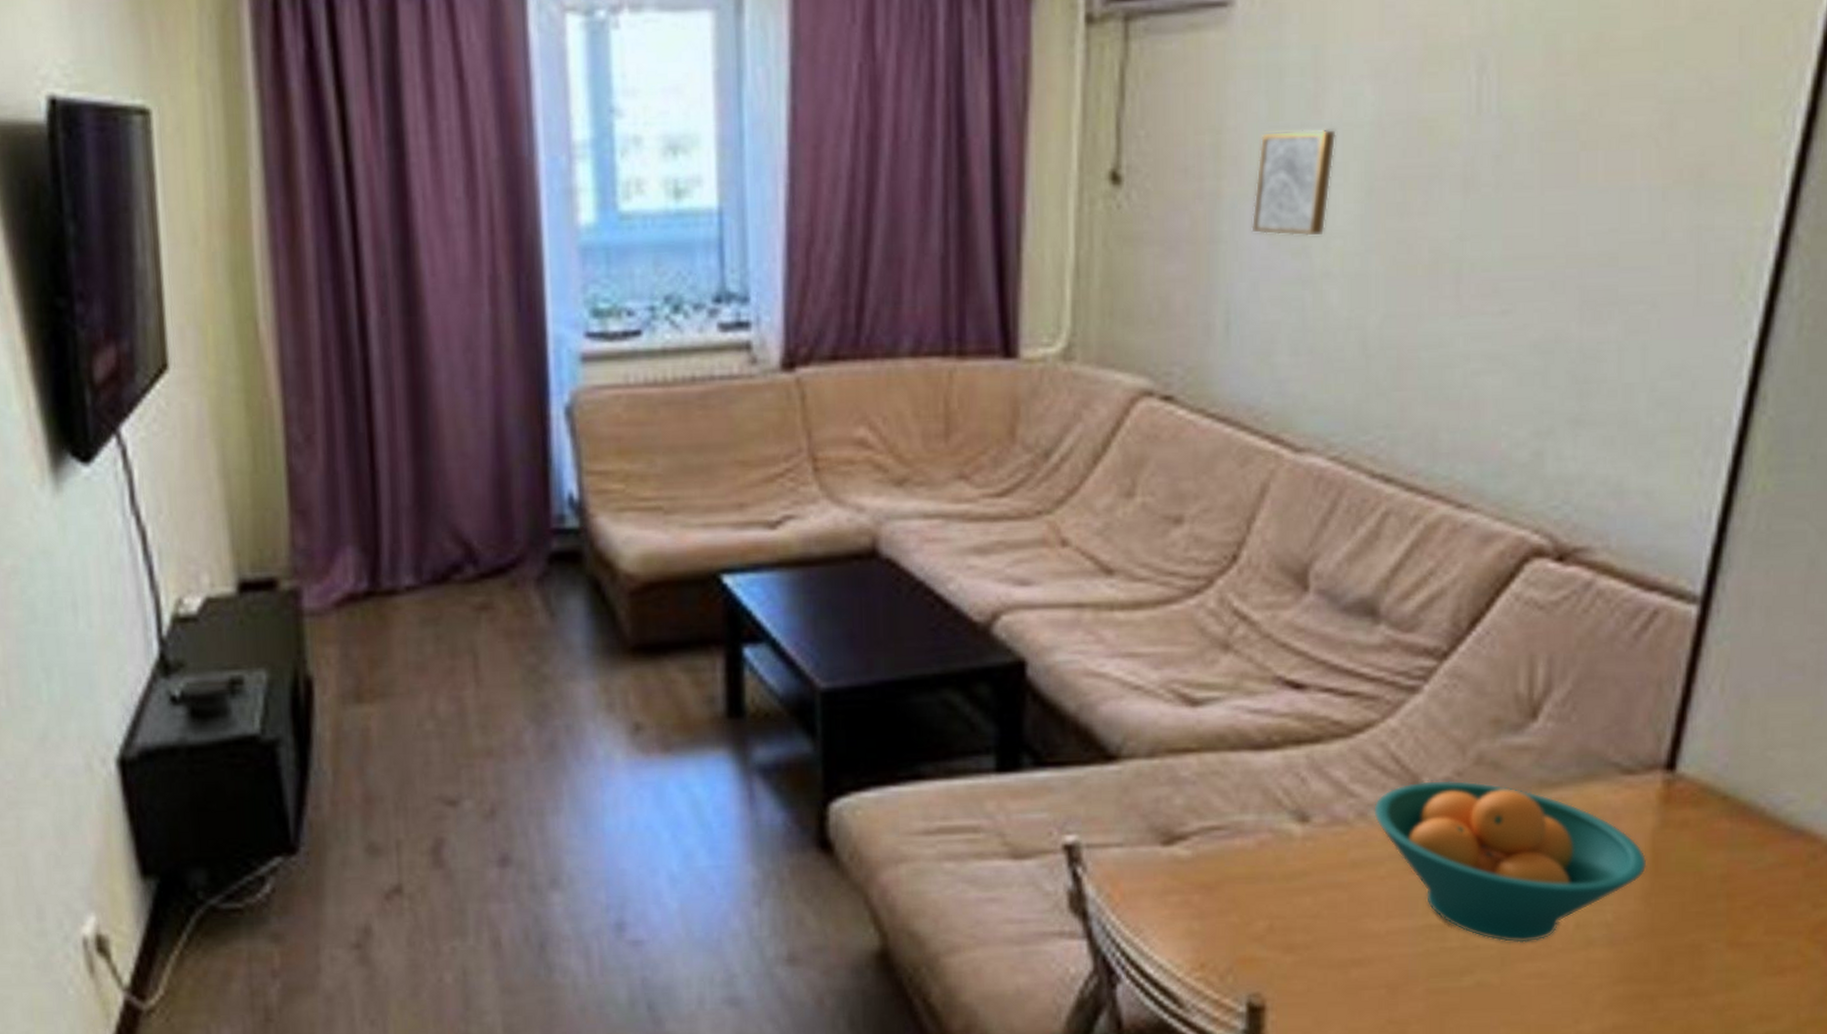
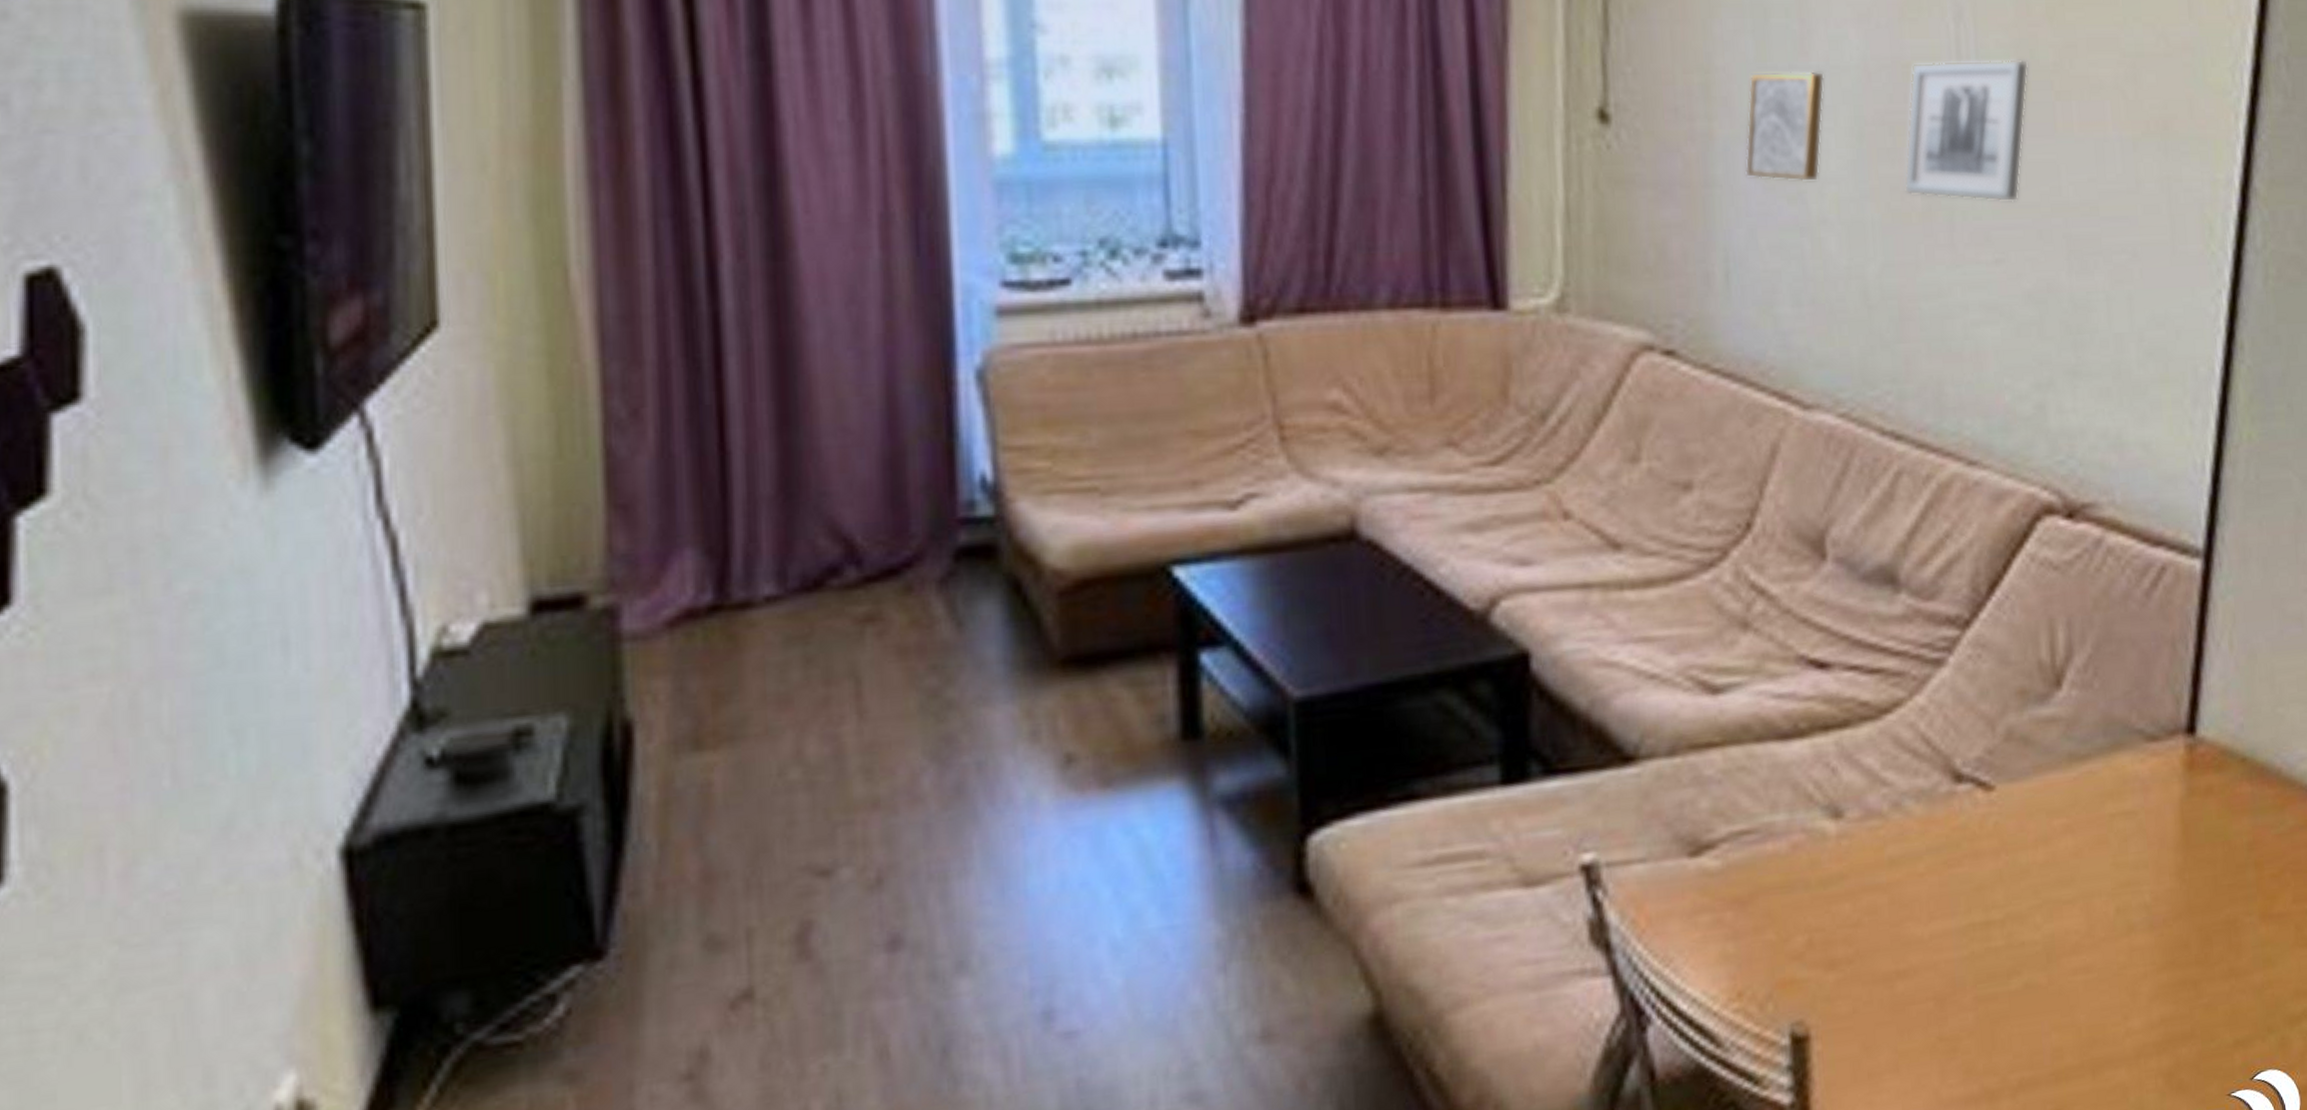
fruit bowl: present [1374,780,1647,943] -> none [1907,759,2179,936]
wall art: none [1411,110,1554,254] -> present [1903,59,2029,202]

